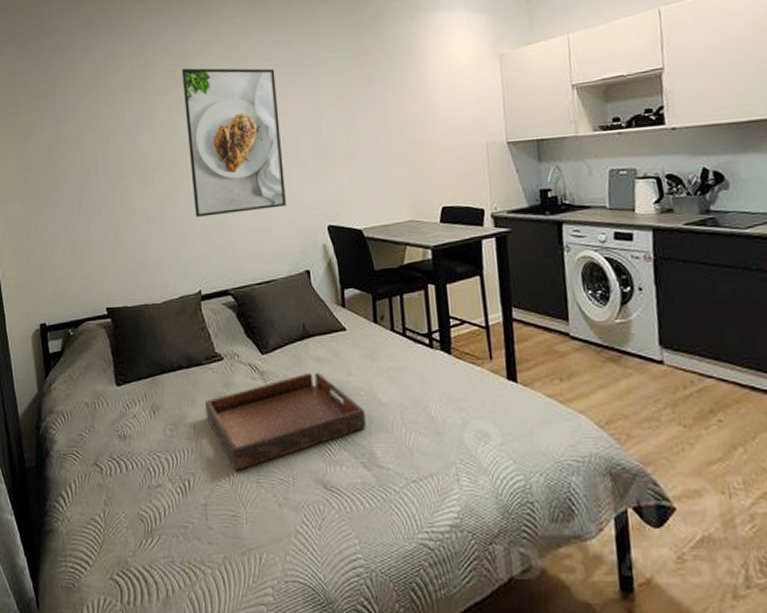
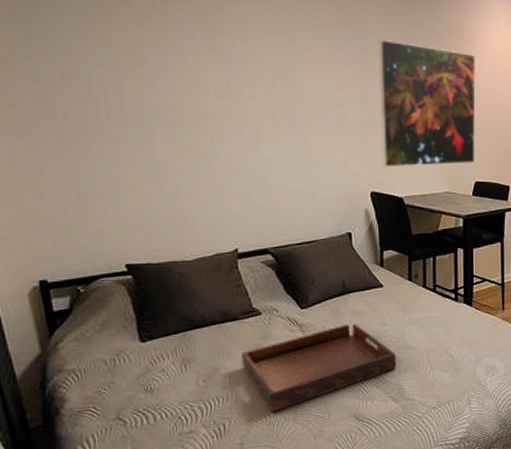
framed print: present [182,68,286,217] -> none [216,11,330,175]
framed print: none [329,69,441,199] -> present [379,40,476,167]

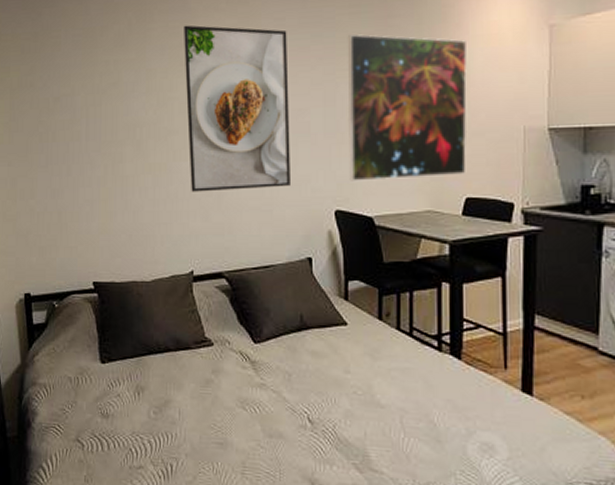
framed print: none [216,11,330,175] -> present [184,25,290,192]
serving tray: present [242,323,396,412] -> none [192,366,361,460]

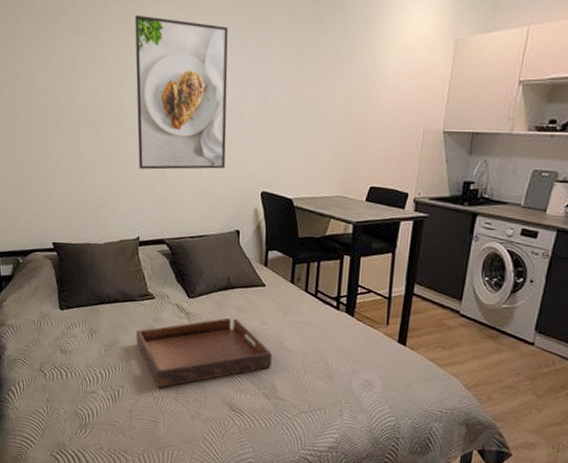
serving tray: none [192,366,361,460] -> present [136,317,272,388]
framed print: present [348,34,467,181] -> none [275,36,384,168]

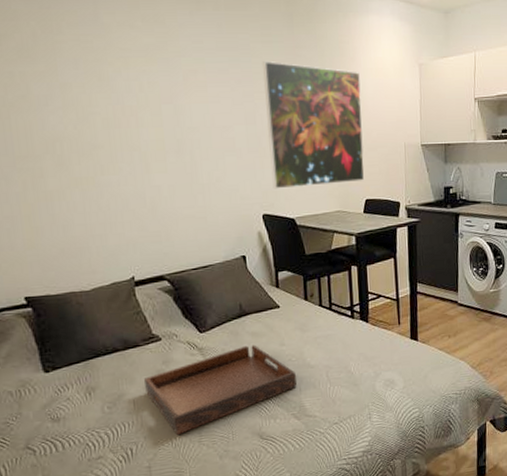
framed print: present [135,14,229,170] -> none [98,40,221,204]
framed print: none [275,36,384,168] -> present [263,61,365,189]

